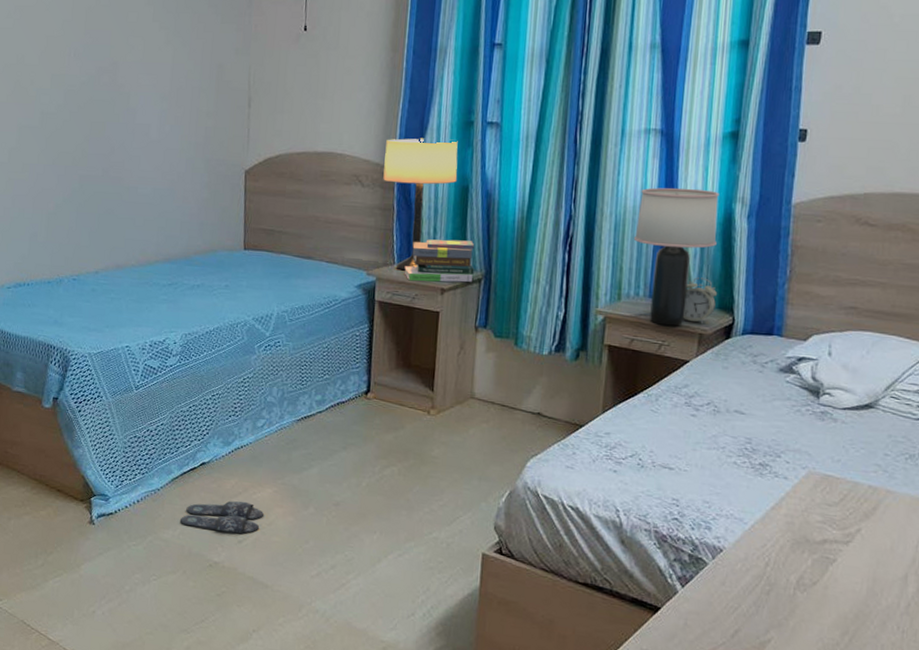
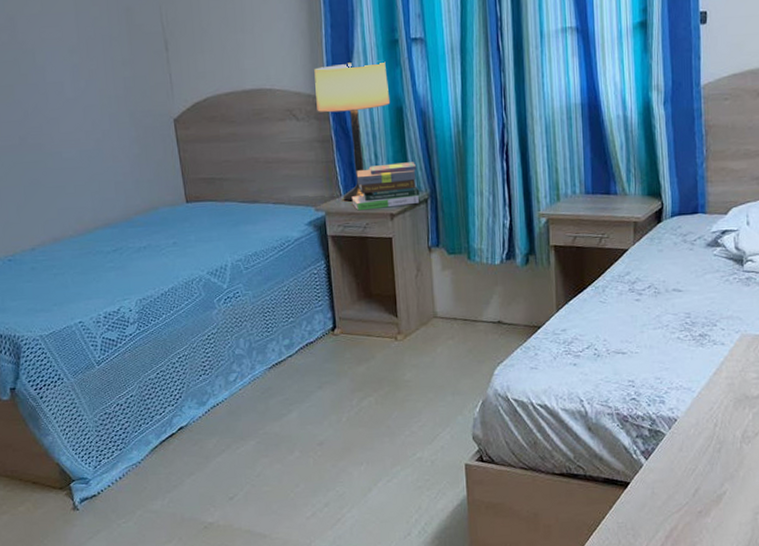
slippers: present [180,500,264,535] -> none [167,458,250,493]
table lamp: present [633,187,719,326] -> none [564,82,639,219]
alarm clock: present [683,277,718,325] -> none [617,167,646,213]

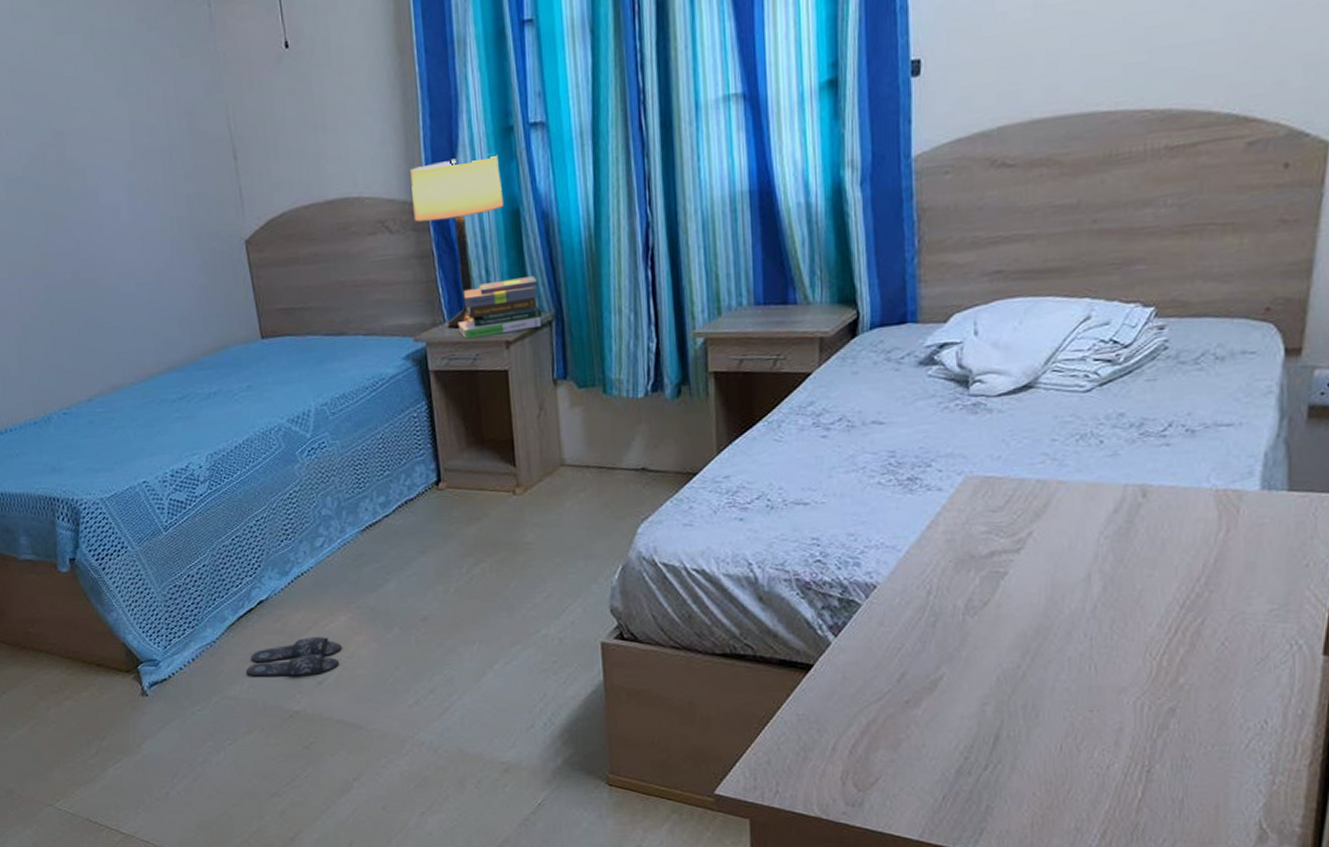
slippers: none [167,458,250,493] -> present [246,636,342,677]

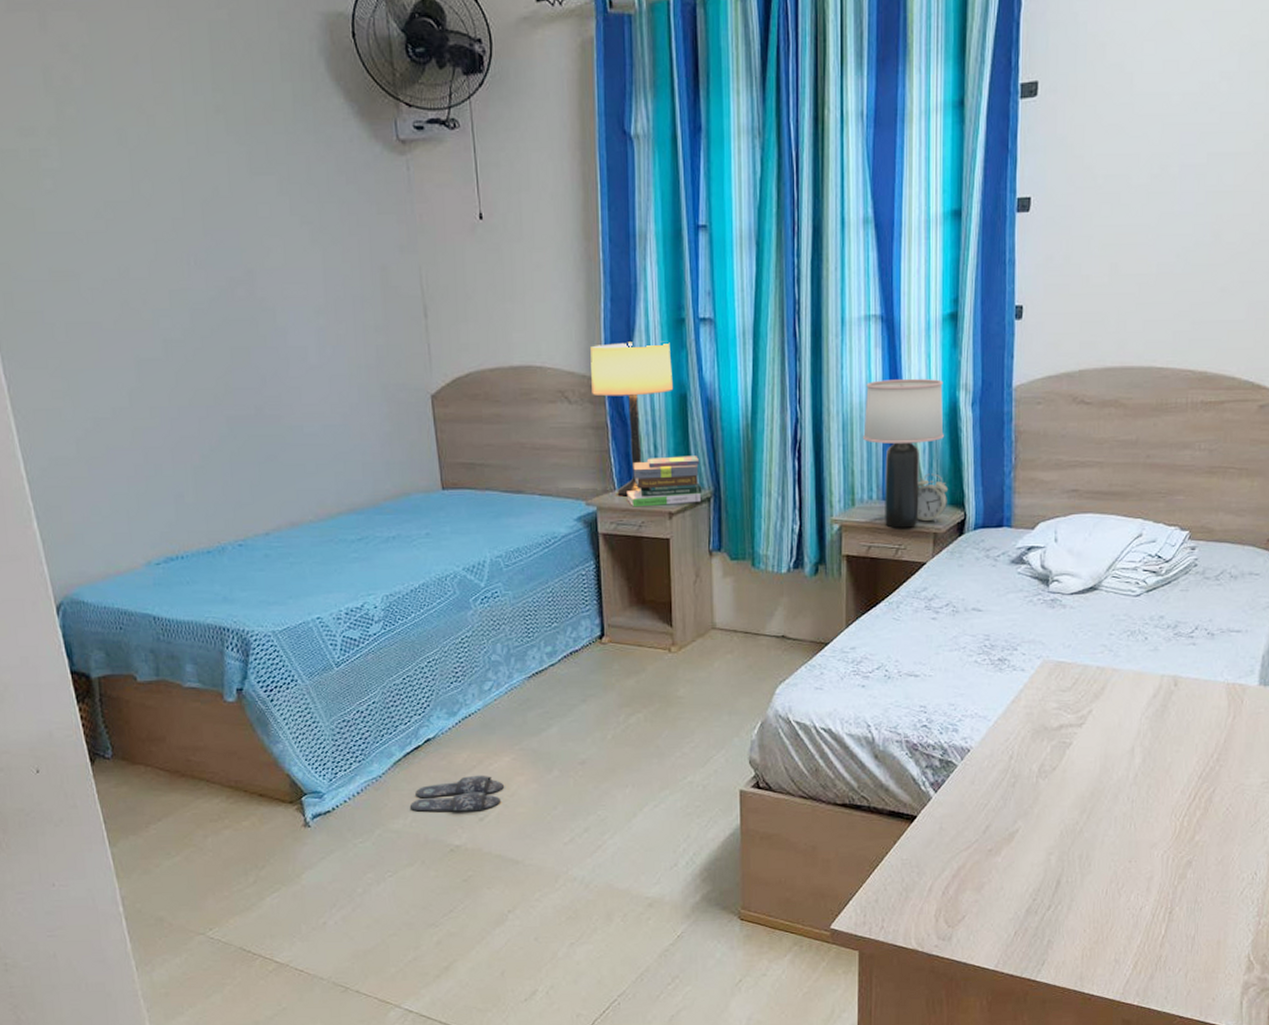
table lamp: none [726,158,827,336] -> present [862,378,944,528]
alarm clock: none [797,268,836,326] -> present [917,473,949,523]

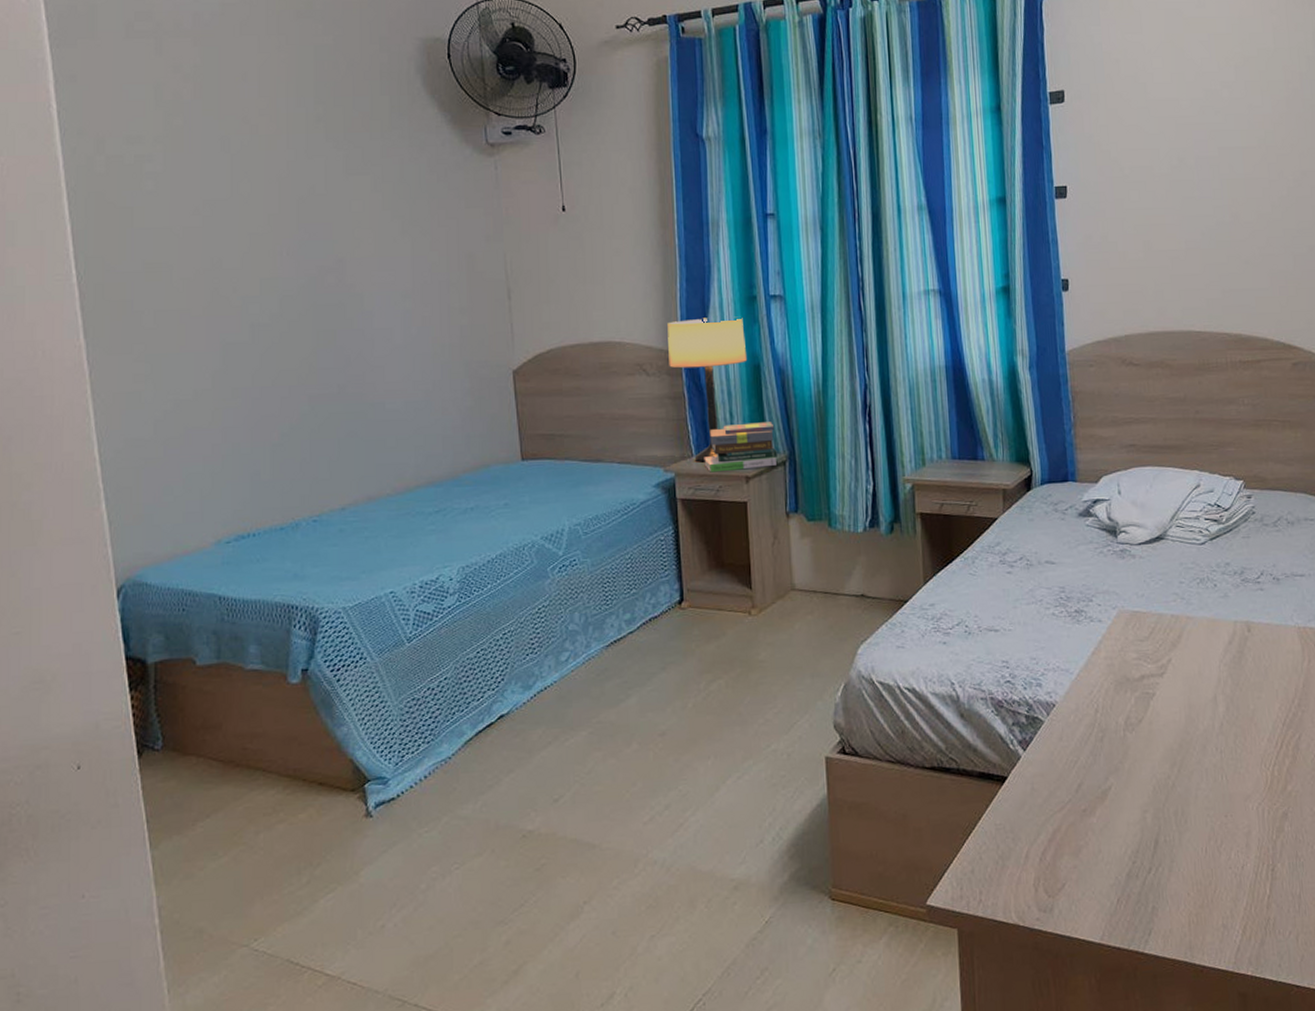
slippers: present [411,775,504,813] -> none [481,751,580,795]
table lamp: present [862,378,944,528] -> none [928,345,1005,486]
alarm clock: present [917,473,949,523] -> none [984,433,1014,480]

